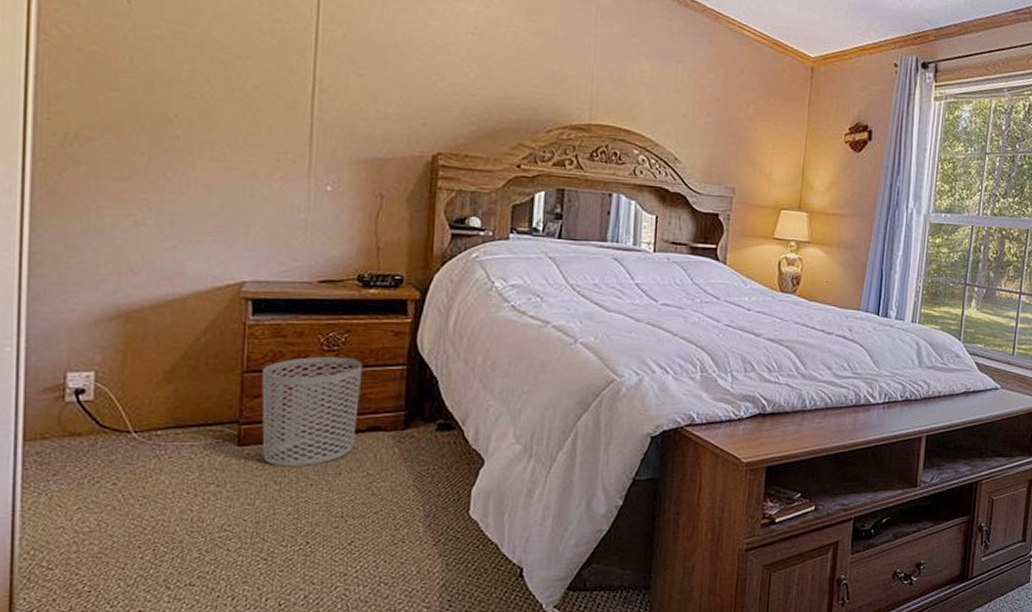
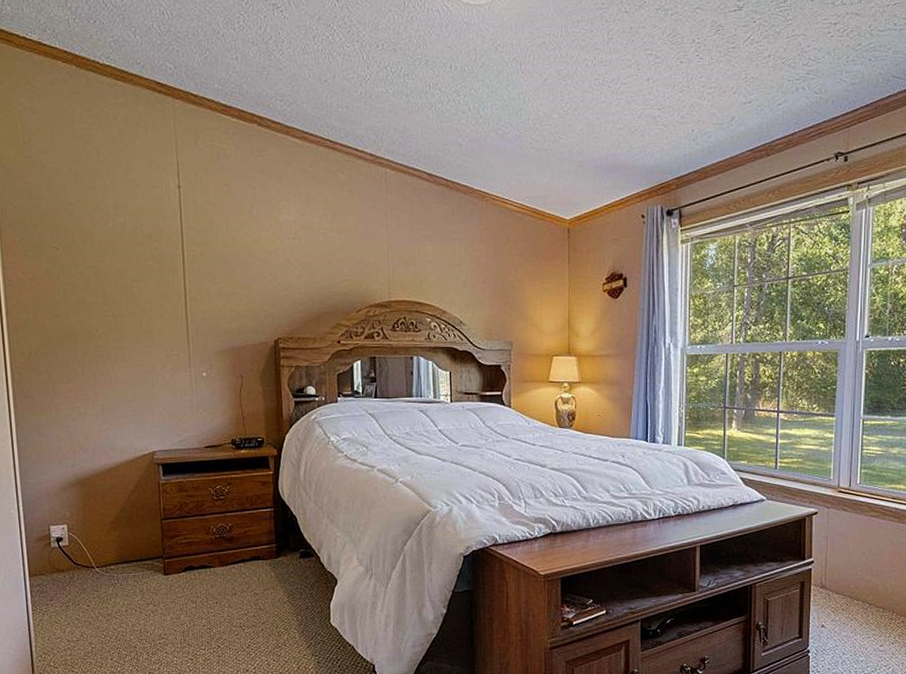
waste bin: present [261,356,363,467] -> none [174,504,243,590]

